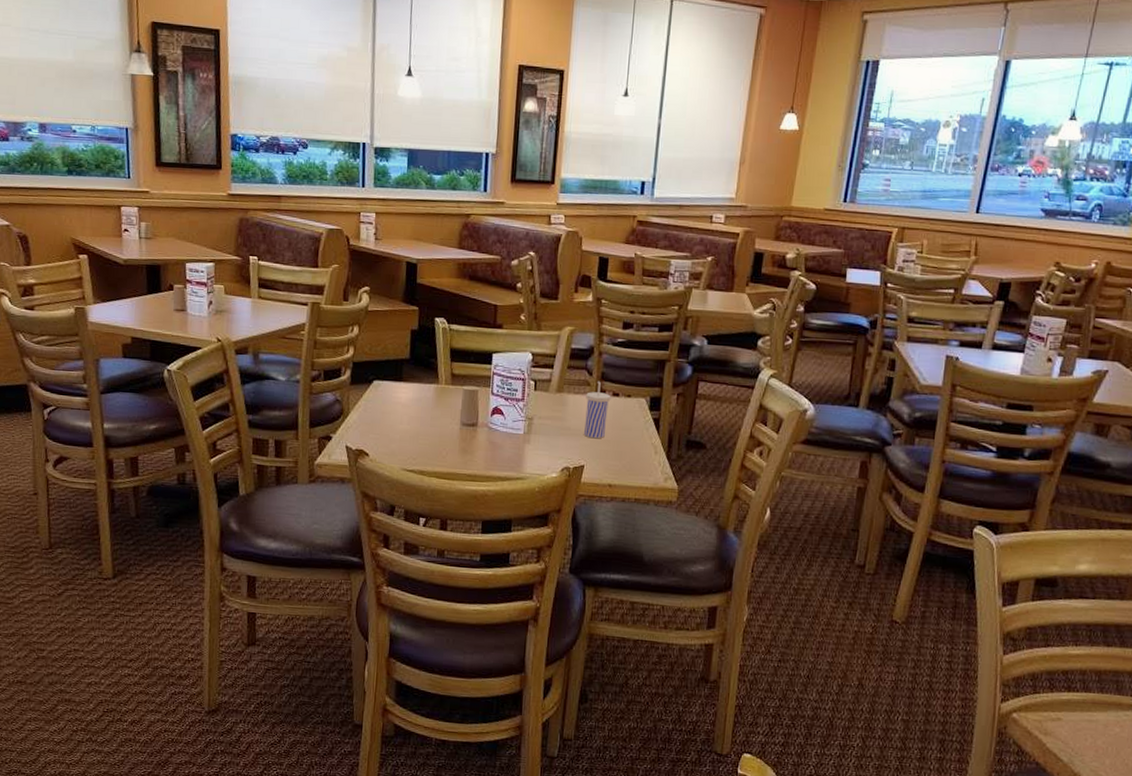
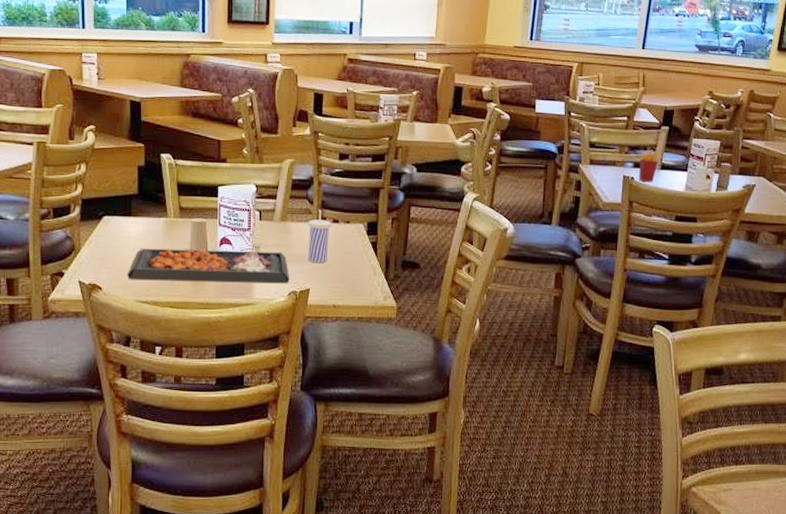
food tray: none [395,415,564,459] -> present [128,248,290,284]
french fries: none [965,327,995,363] -> present [639,150,663,182]

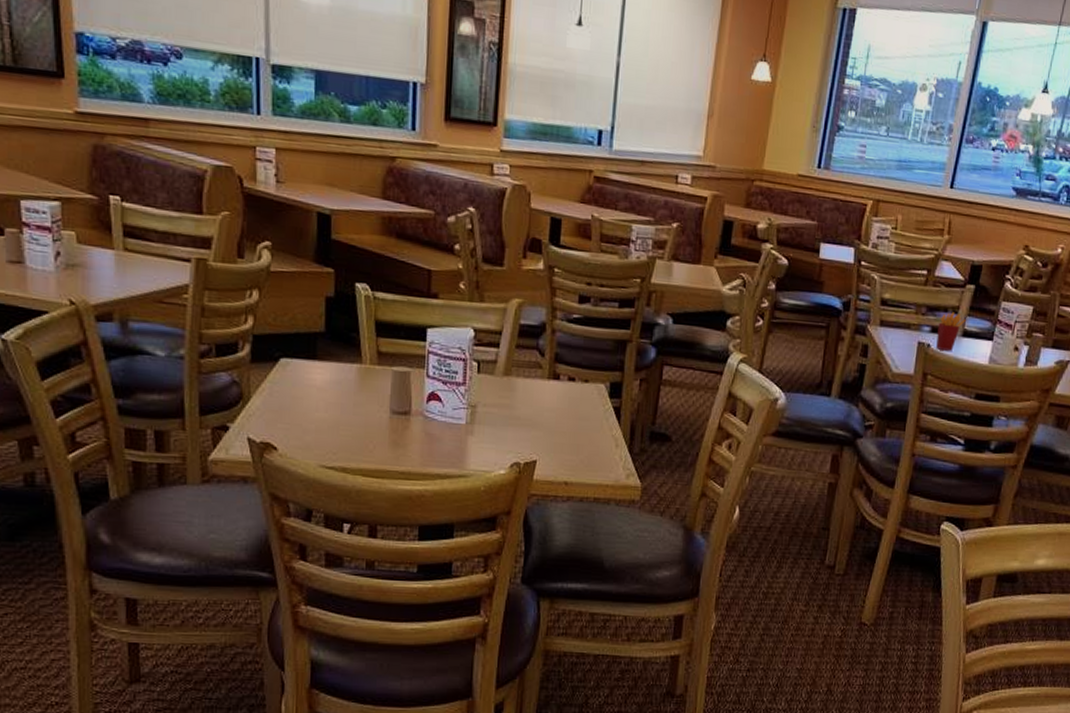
food tray: present [128,248,290,284] -> none [310,400,513,453]
beverage cup: present [308,209,332,263] -> none [536,363,566,430]

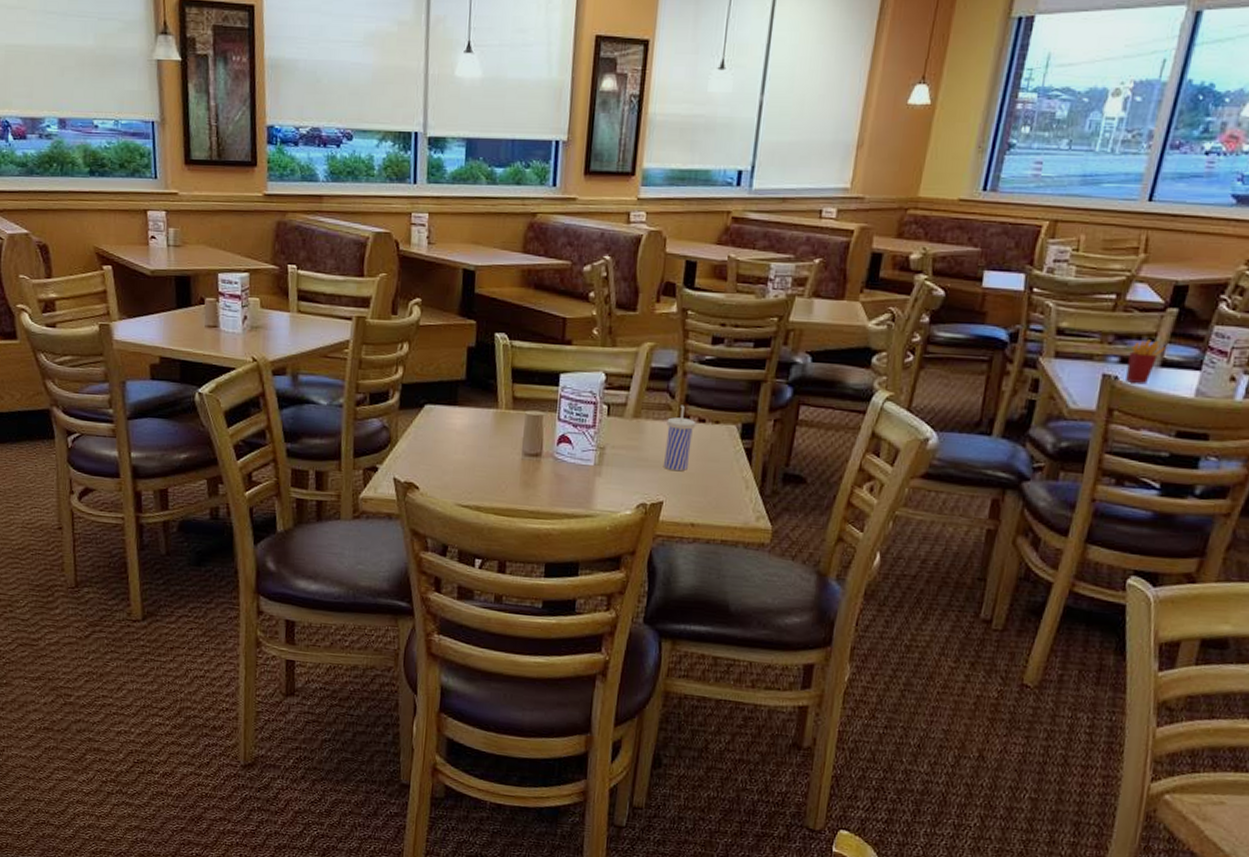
beverage cup: none [536,363,566,430] -> present [664,405,697,472]

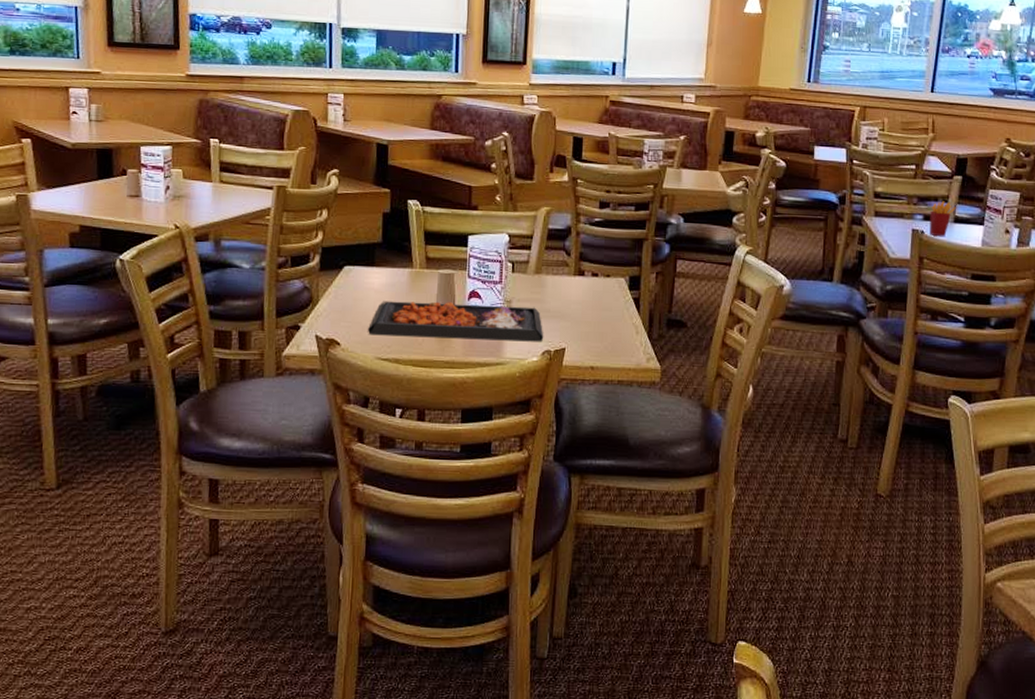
food tray: none [448,443,640,494] -> present [368,301,544,342]
beverage cup: present [664,405,697,472] -> none [564,261,590,320]

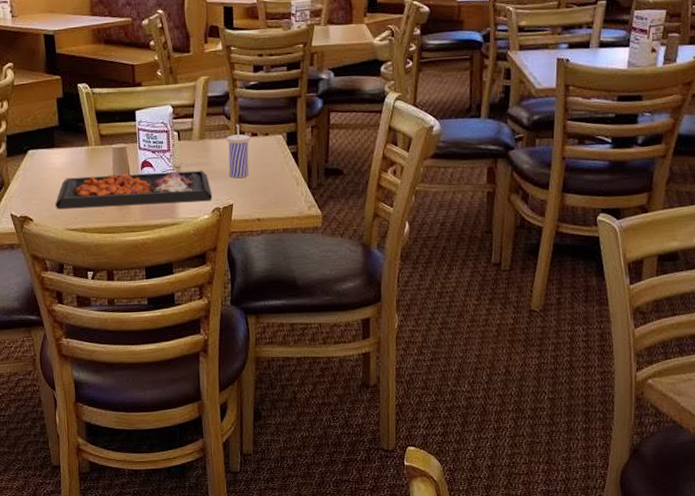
beverage cup: none [564,261,590,320] -> present [227,124,251,178]
french fries: present [930,201,956,236] -> none [575,27,601,63]

